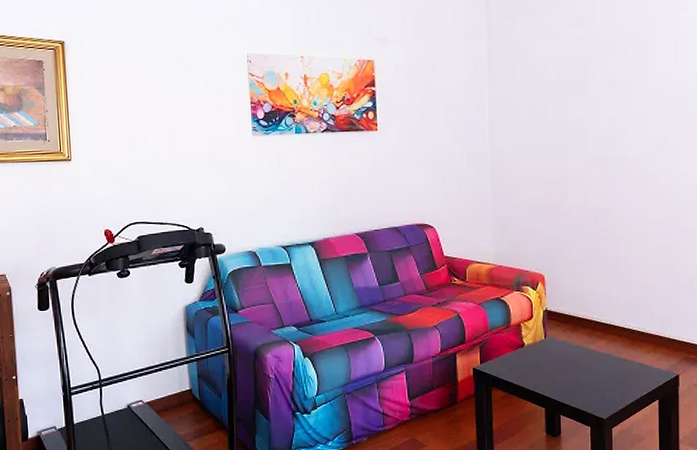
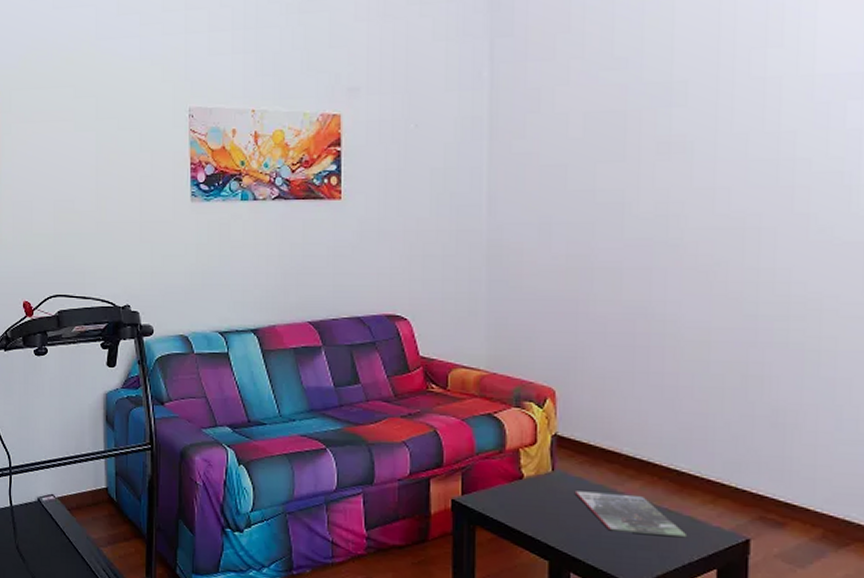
magazine: none [561,350,639,380] -> present [574,491,688,538]

